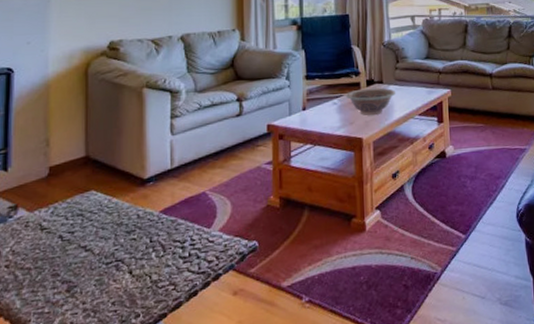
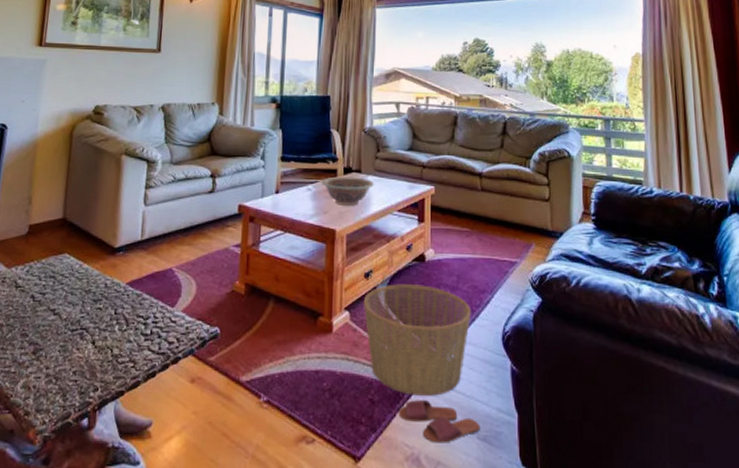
basket: none [393,178,489,276] -> present [364,284,472,396]
slippers: none [430,278,502,314] -> present [398,400,481,443]

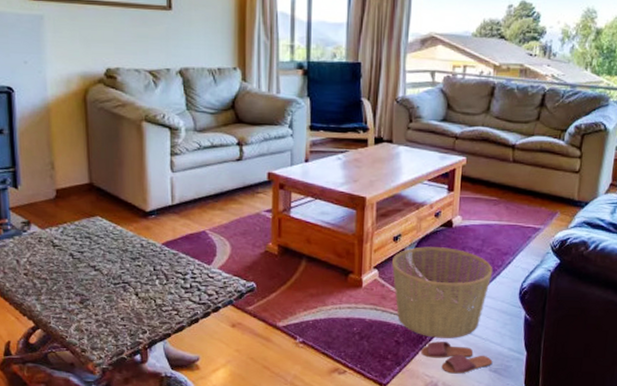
decorative bowl: present [321,176,374,206] -> none [351,146,405,175]

